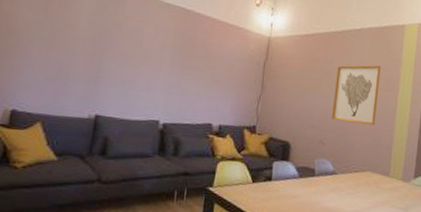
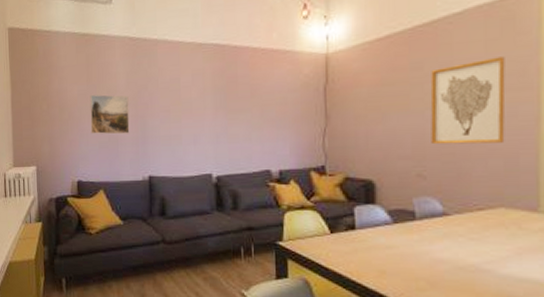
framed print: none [38,25,89,71] -> present [89,94,130,135]

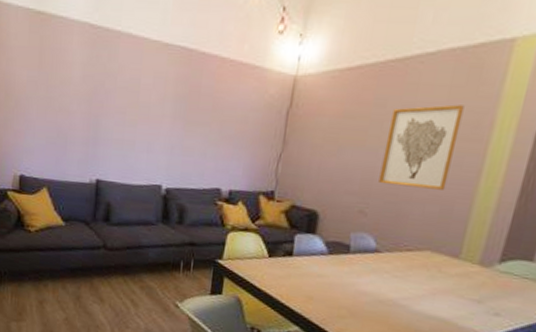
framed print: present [89,94,130,135] -> none [38,84,83,132]

